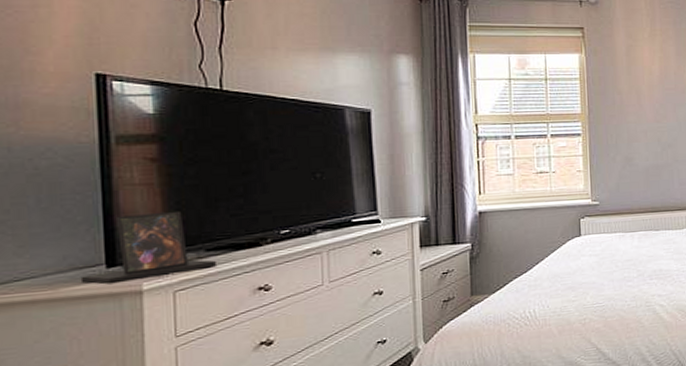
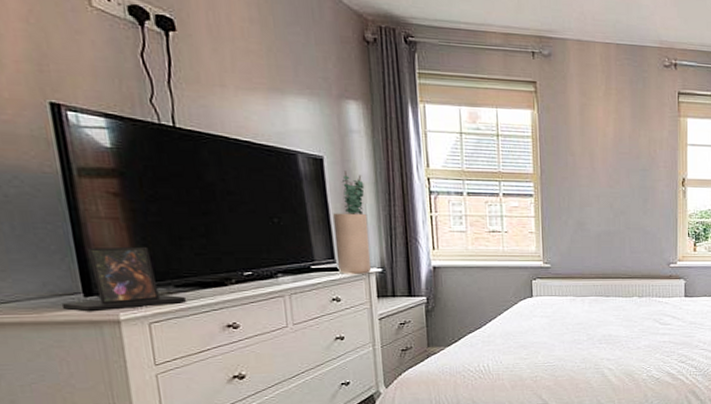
vase: none [378,122,415,226] -> present [333,170,372,274]

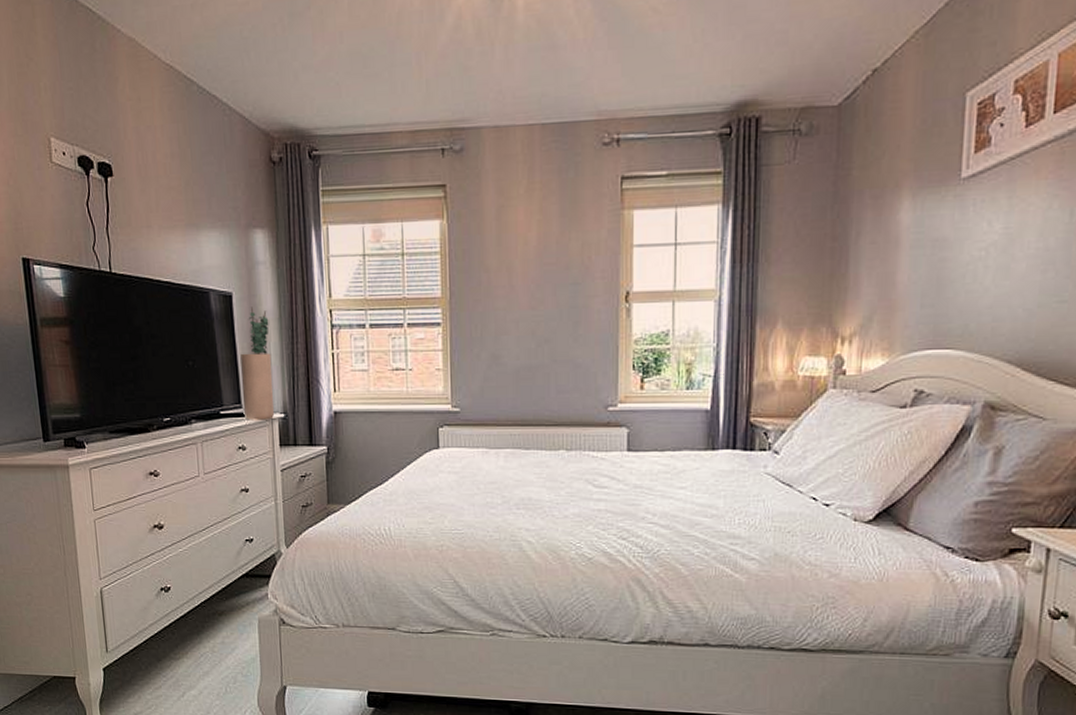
photo frame: present [61,246,186,312] -> none [28,392,118,457]

